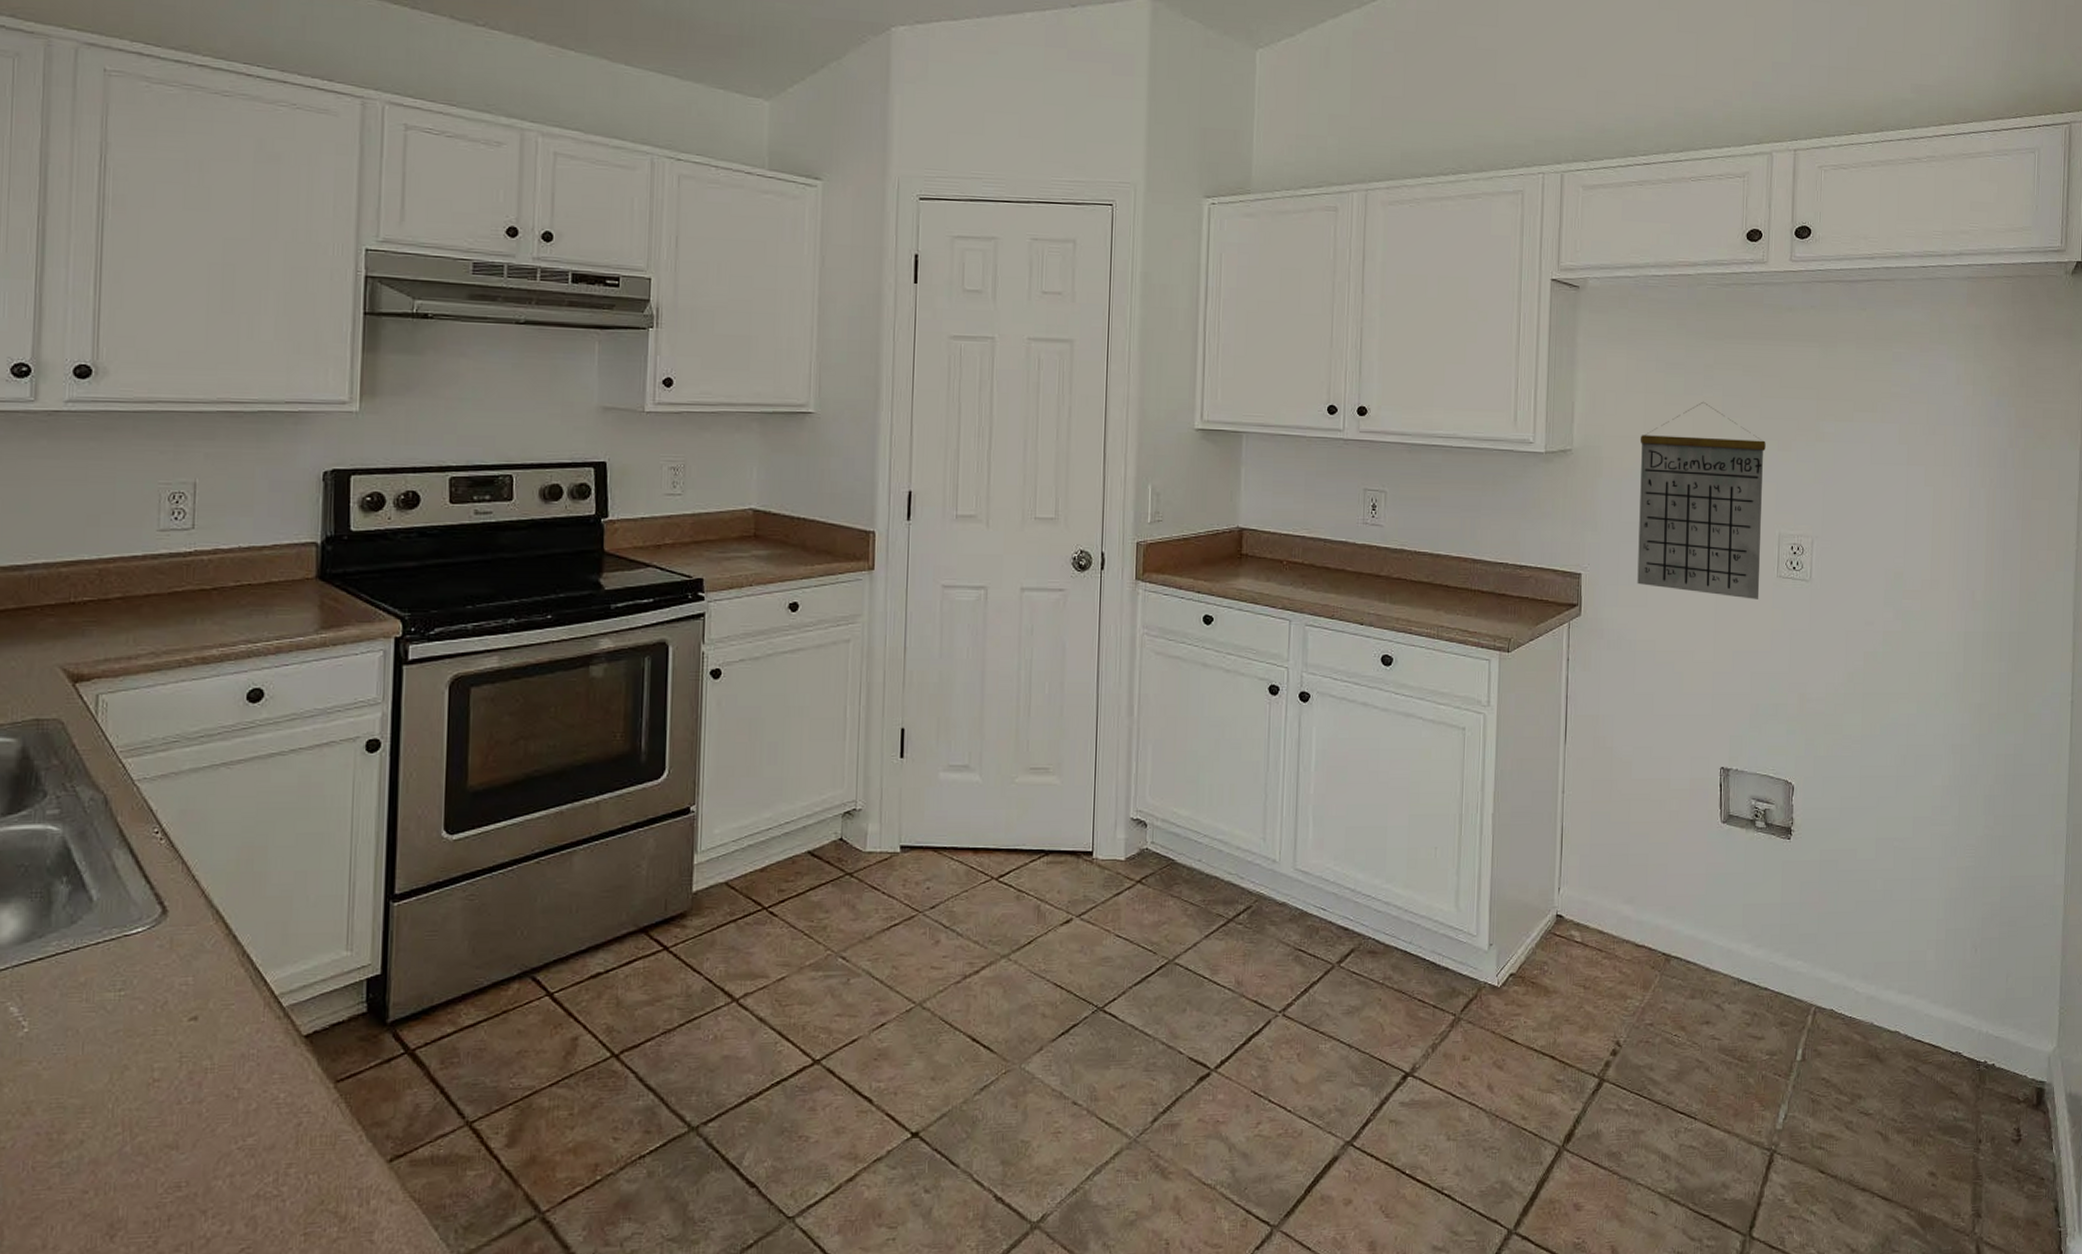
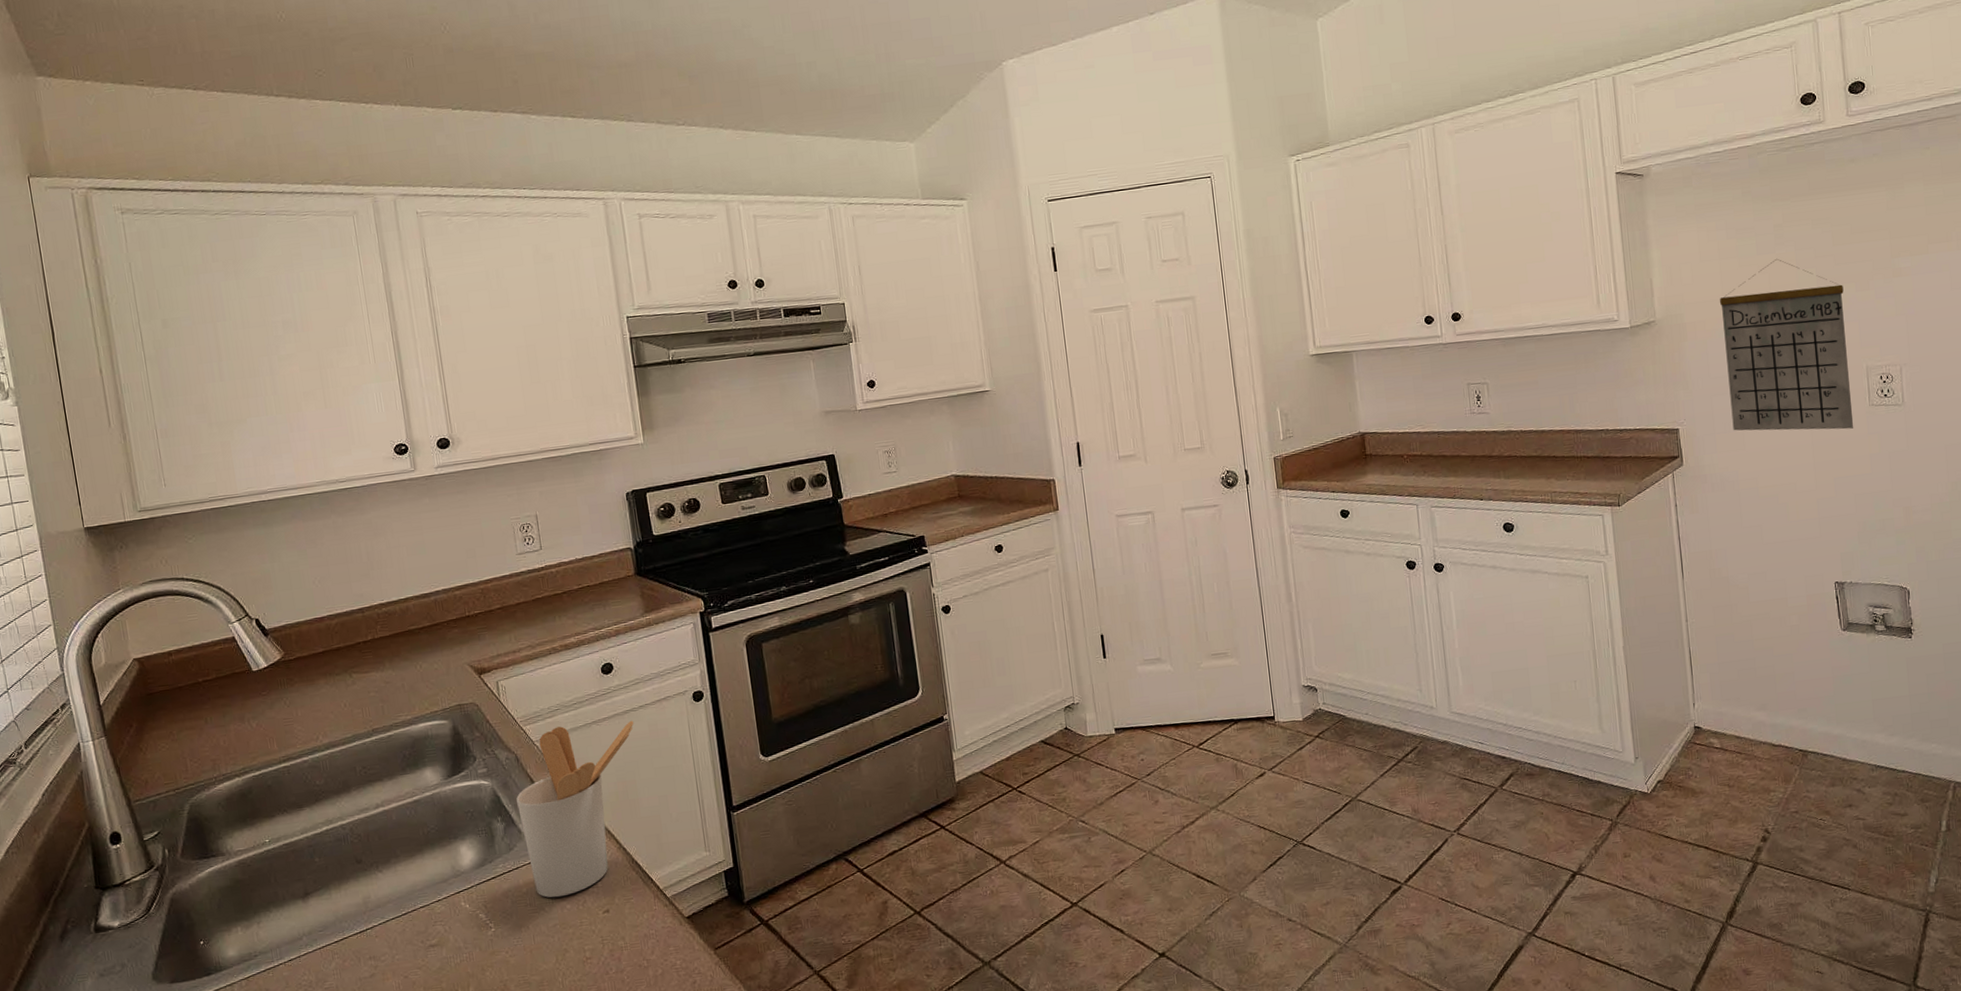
utensil holder: none [94,764,279,994] -> present [516,720,634,898]

